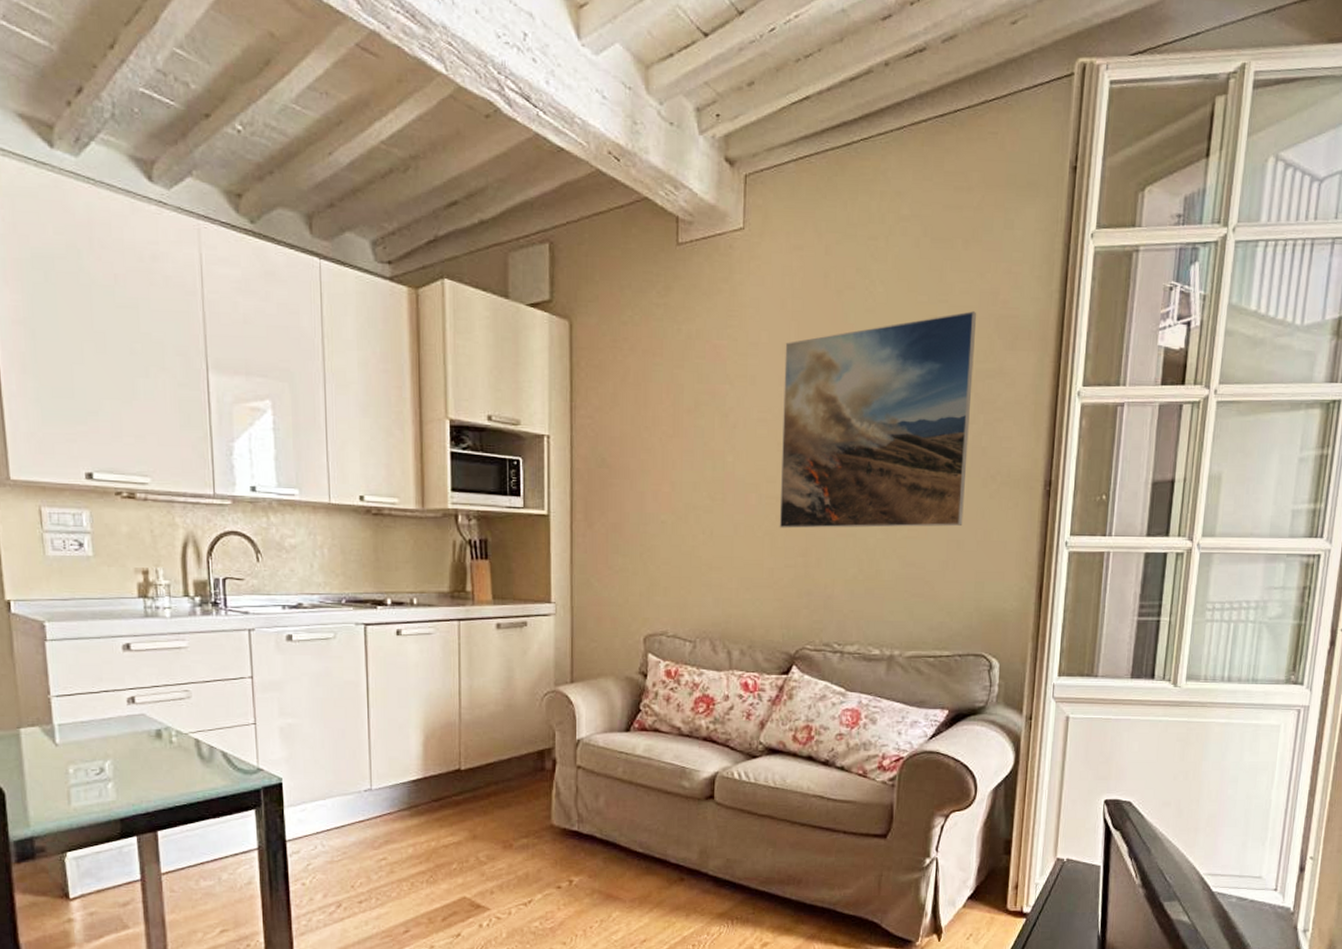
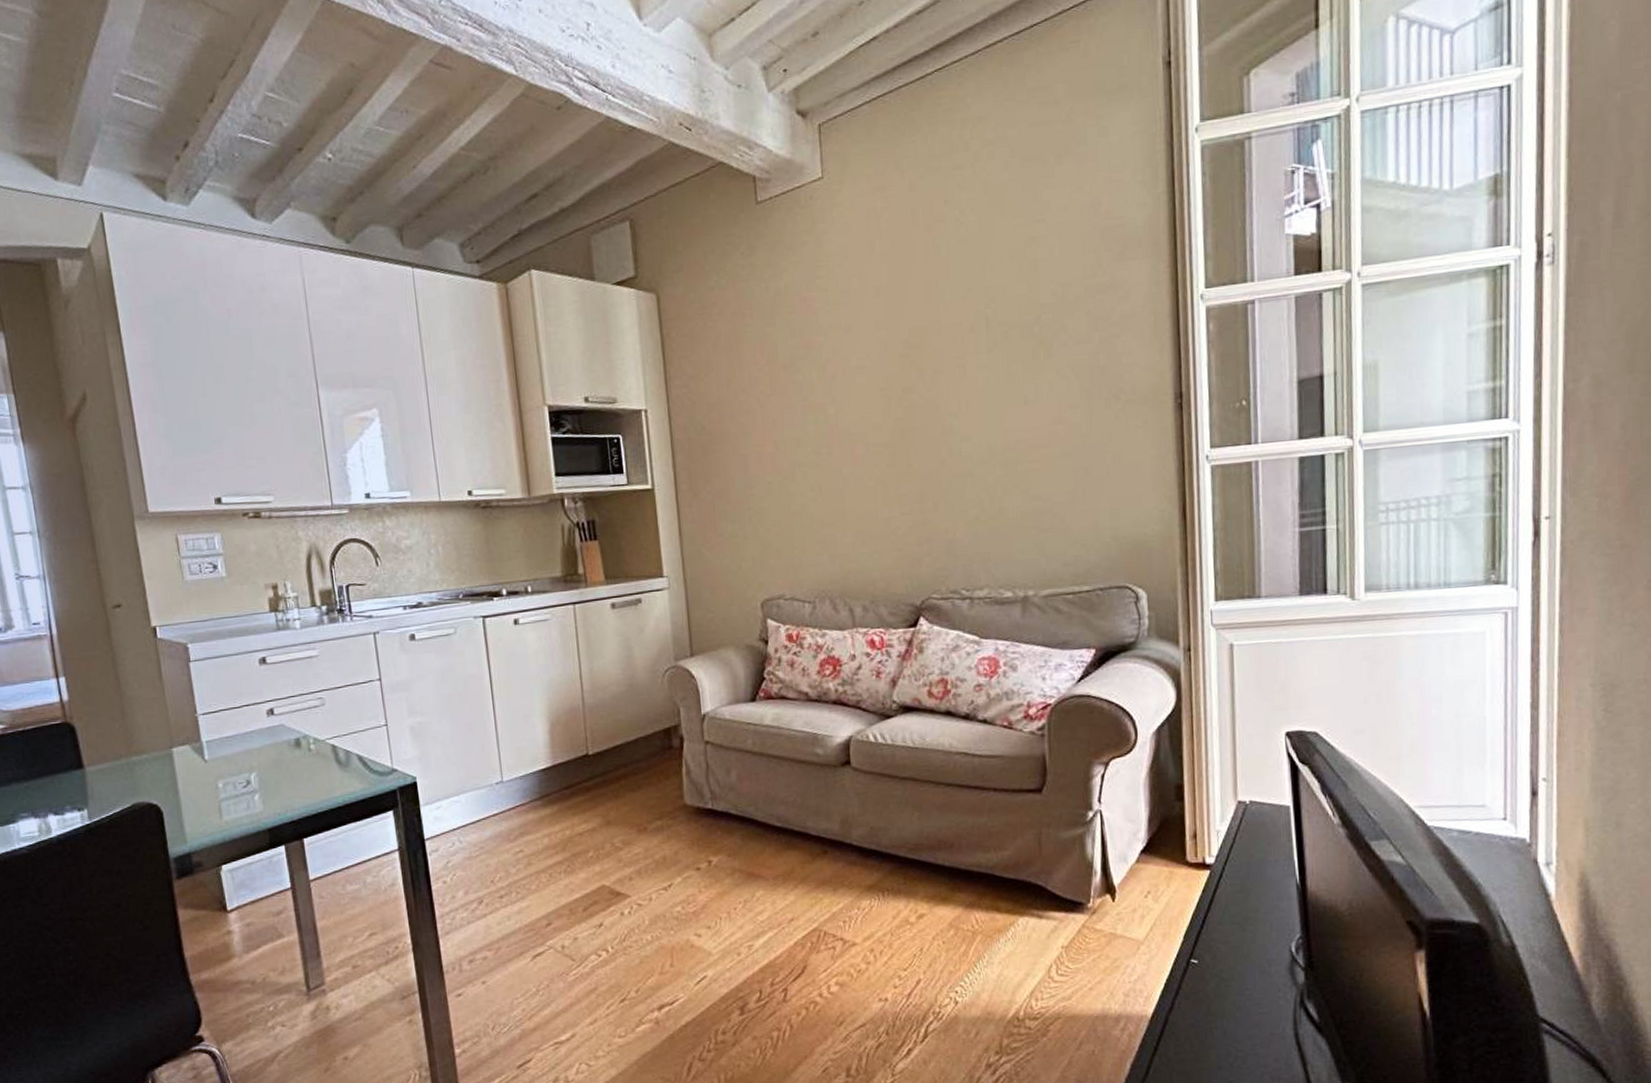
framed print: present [779,311,977,529] -> none [877,226,1089,476]

